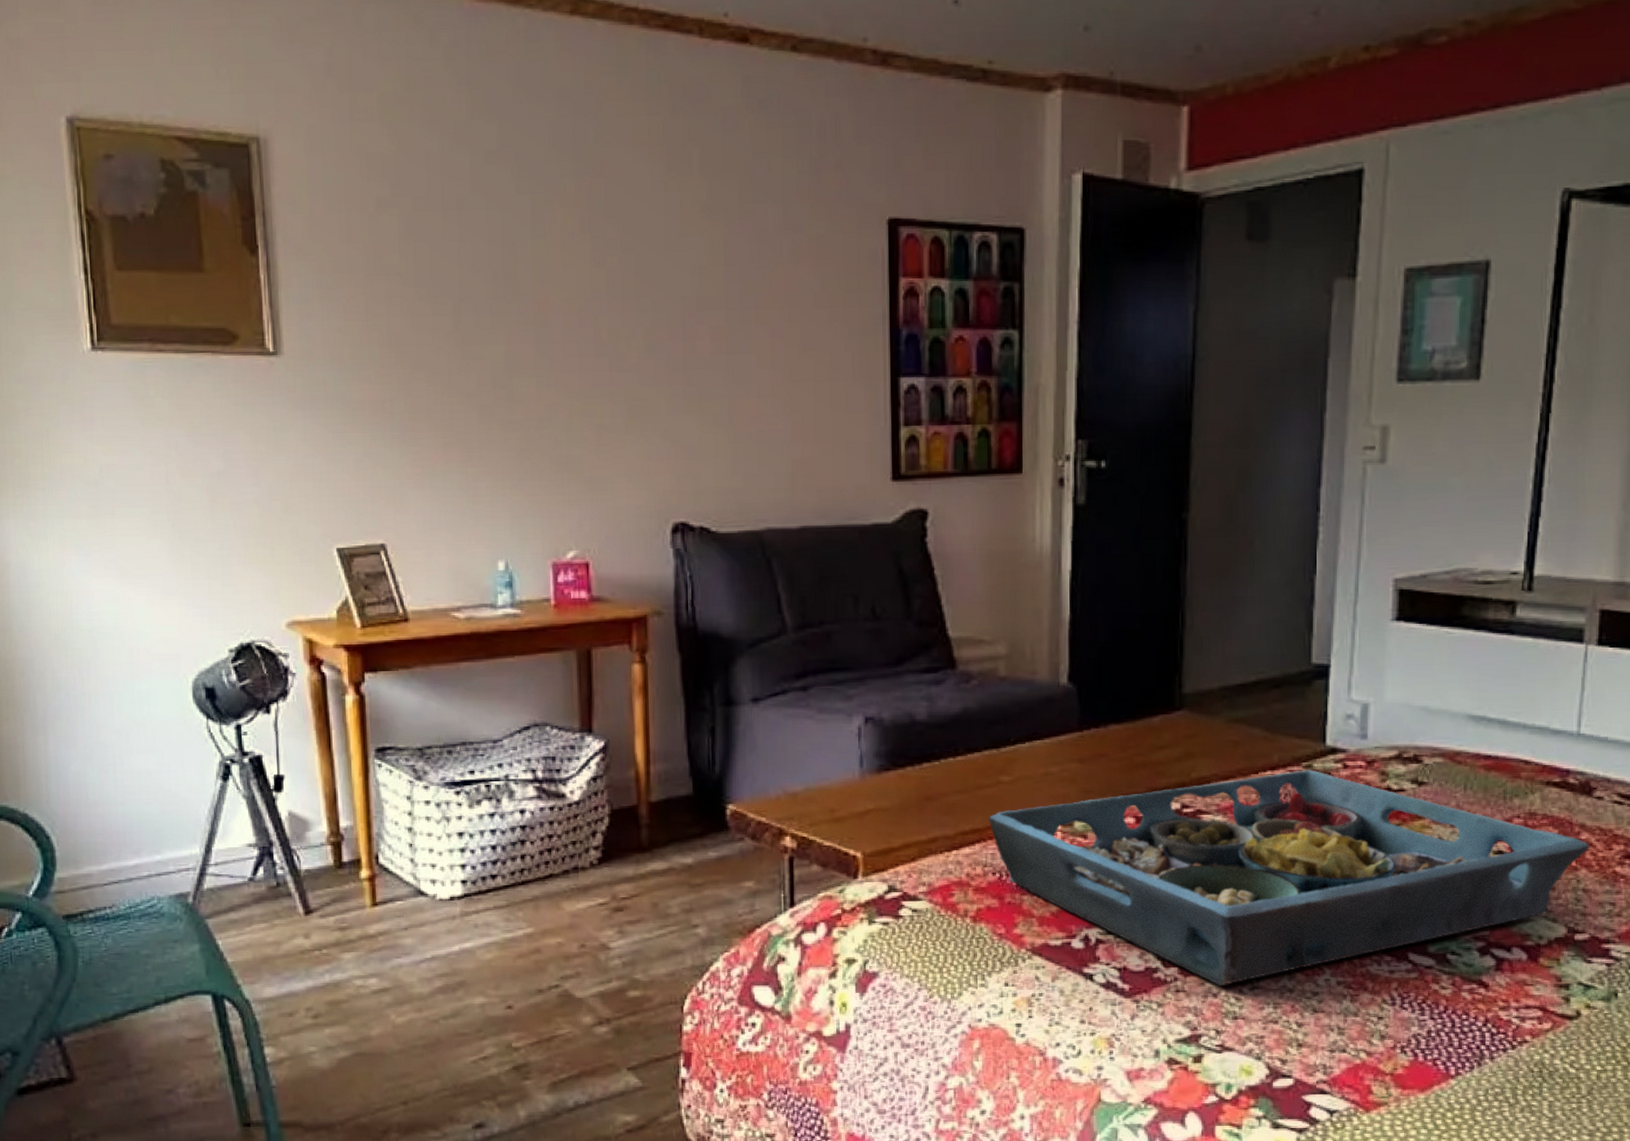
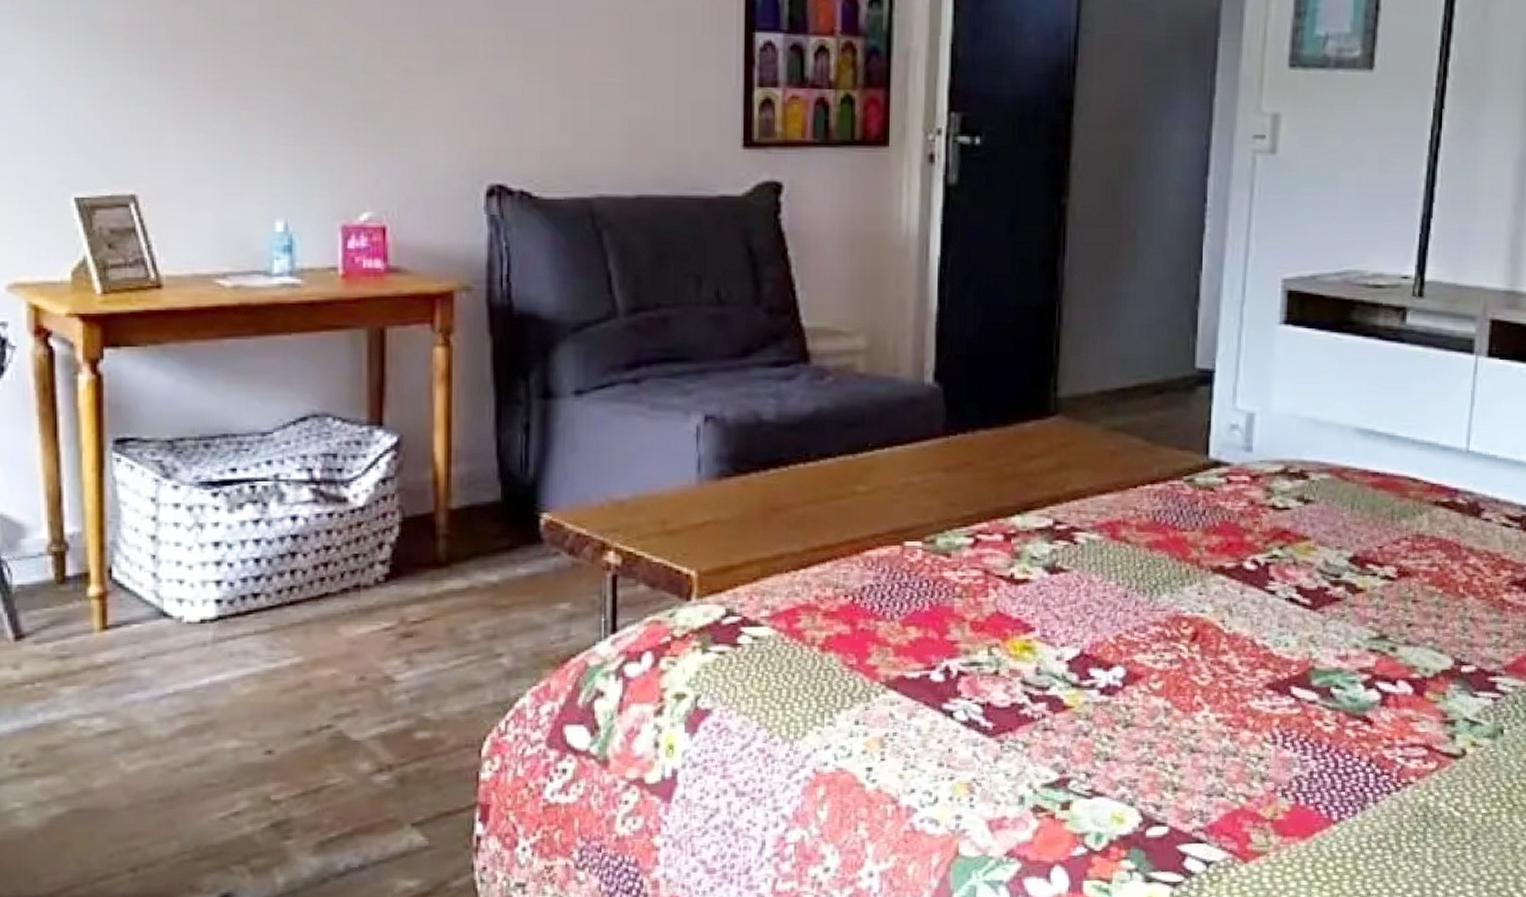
serving tray: present [988,769,1590,986] -> none [841,484,1478,724]

